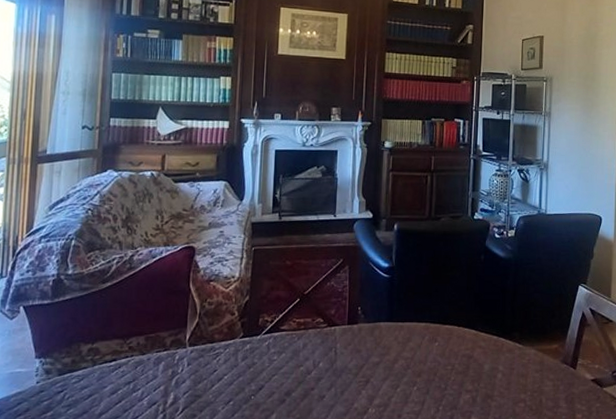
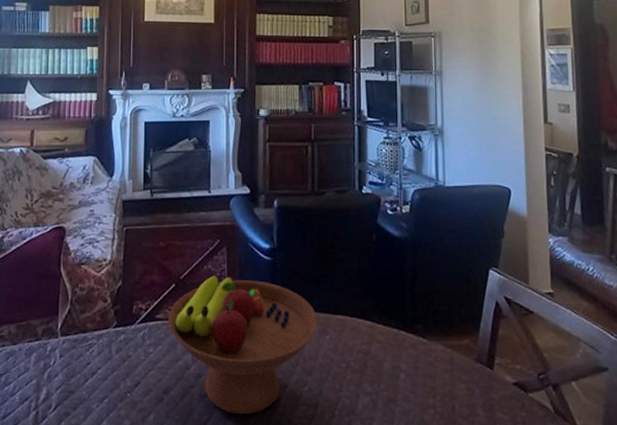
fruit bowl: none [292,290,428,412] -> present [168,275,317,415]

